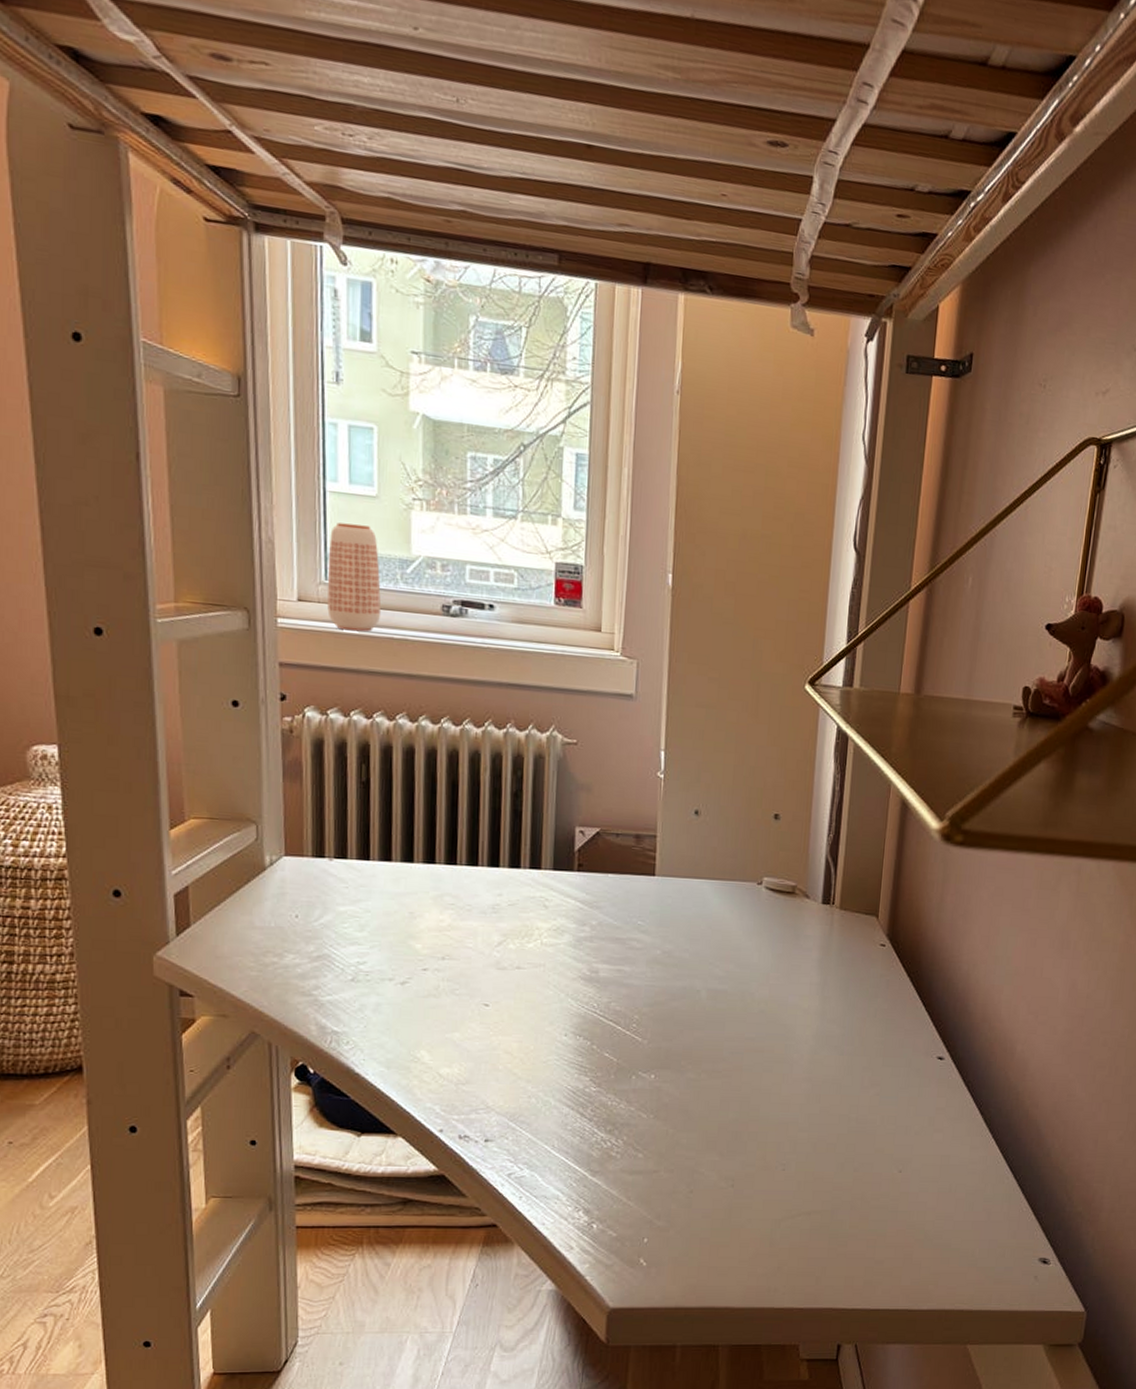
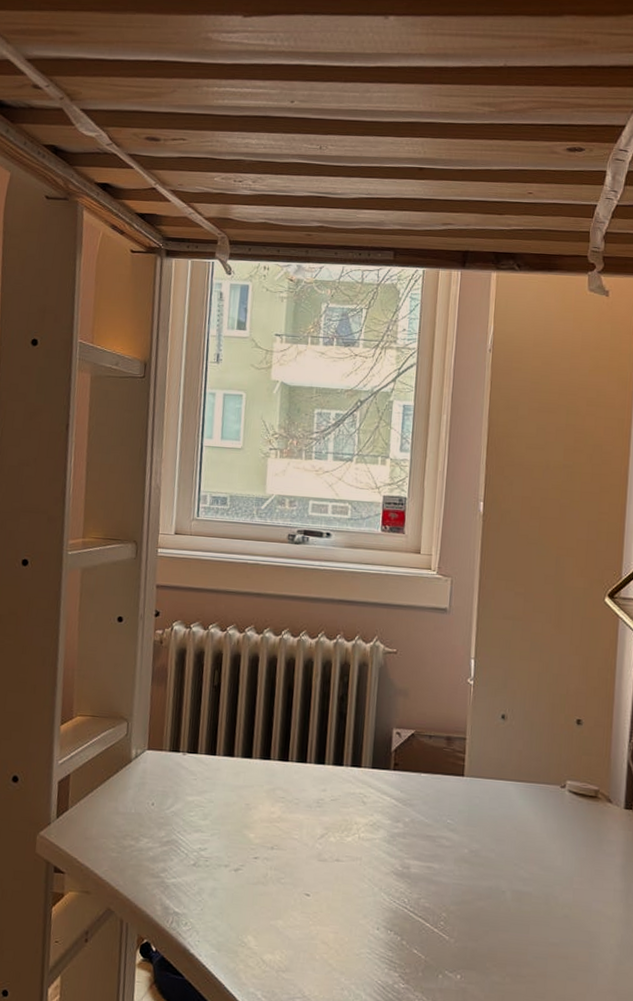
vase: present [327,522,382,632] -> none [197,470,240,559]

